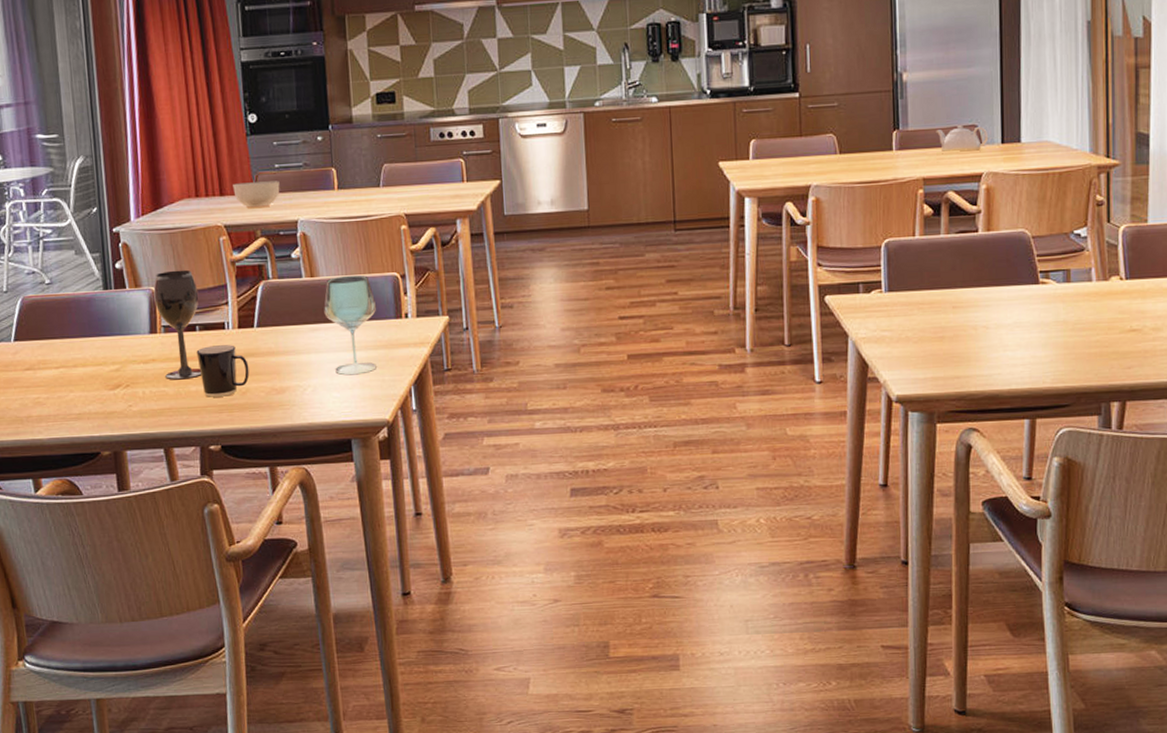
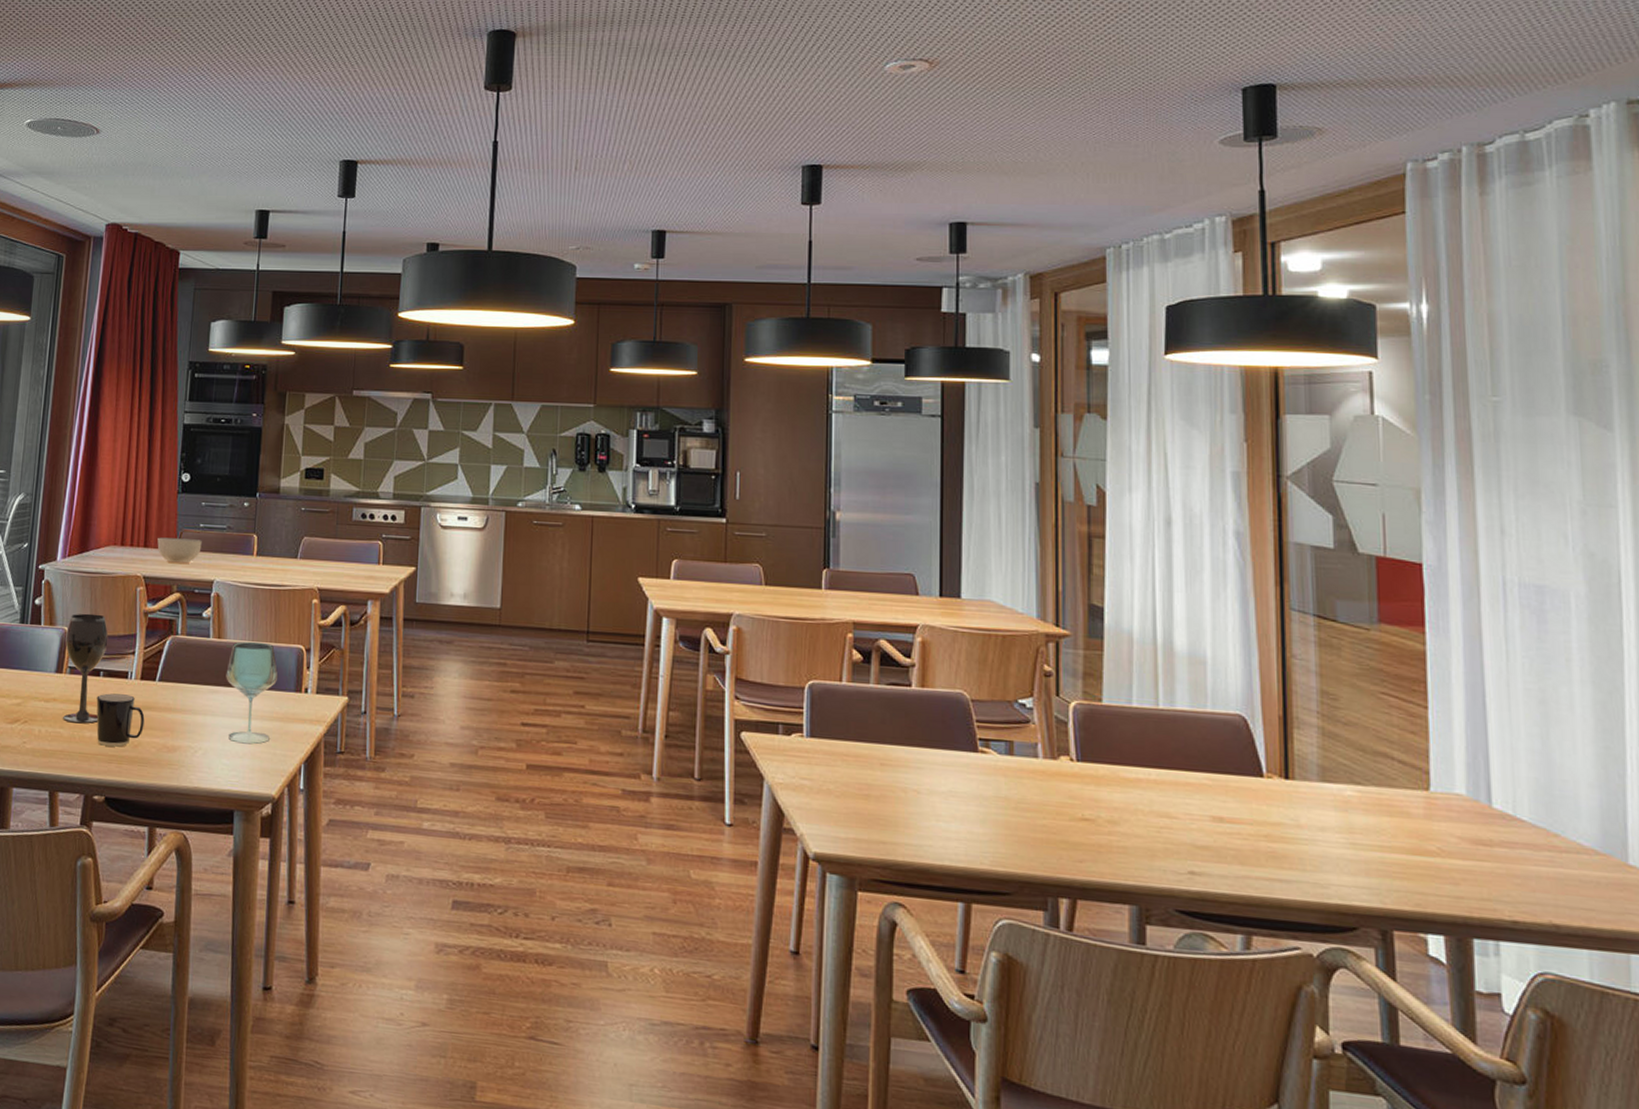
teapot: present [936,124,989,154] -> none [869,571,926,602]

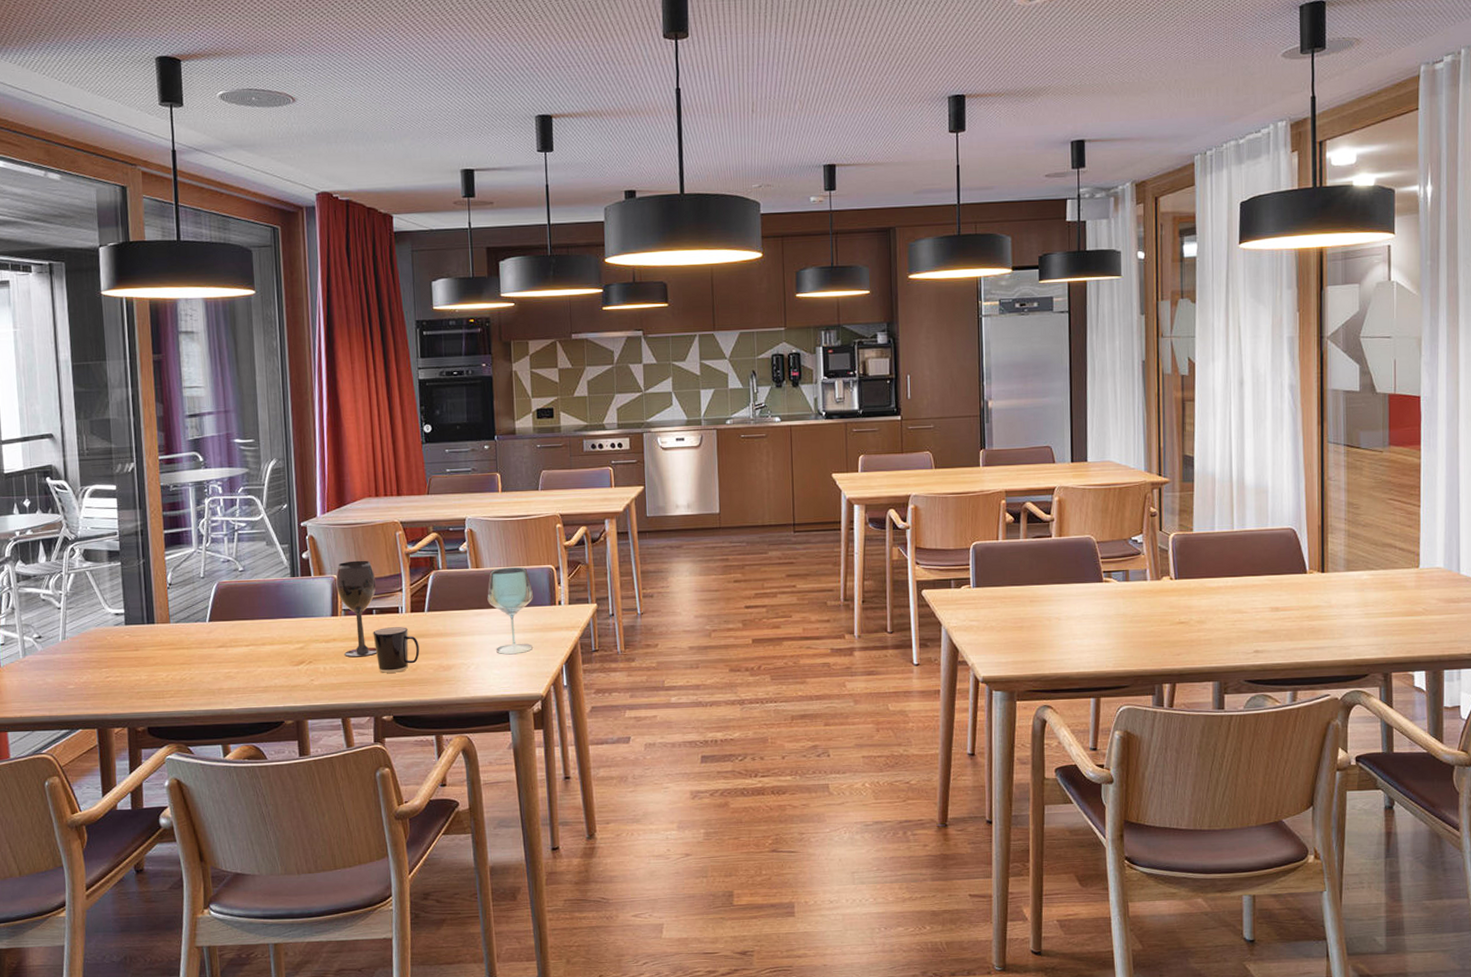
bowl: present [157,537,202,564] -> none [409,483,451,508]

